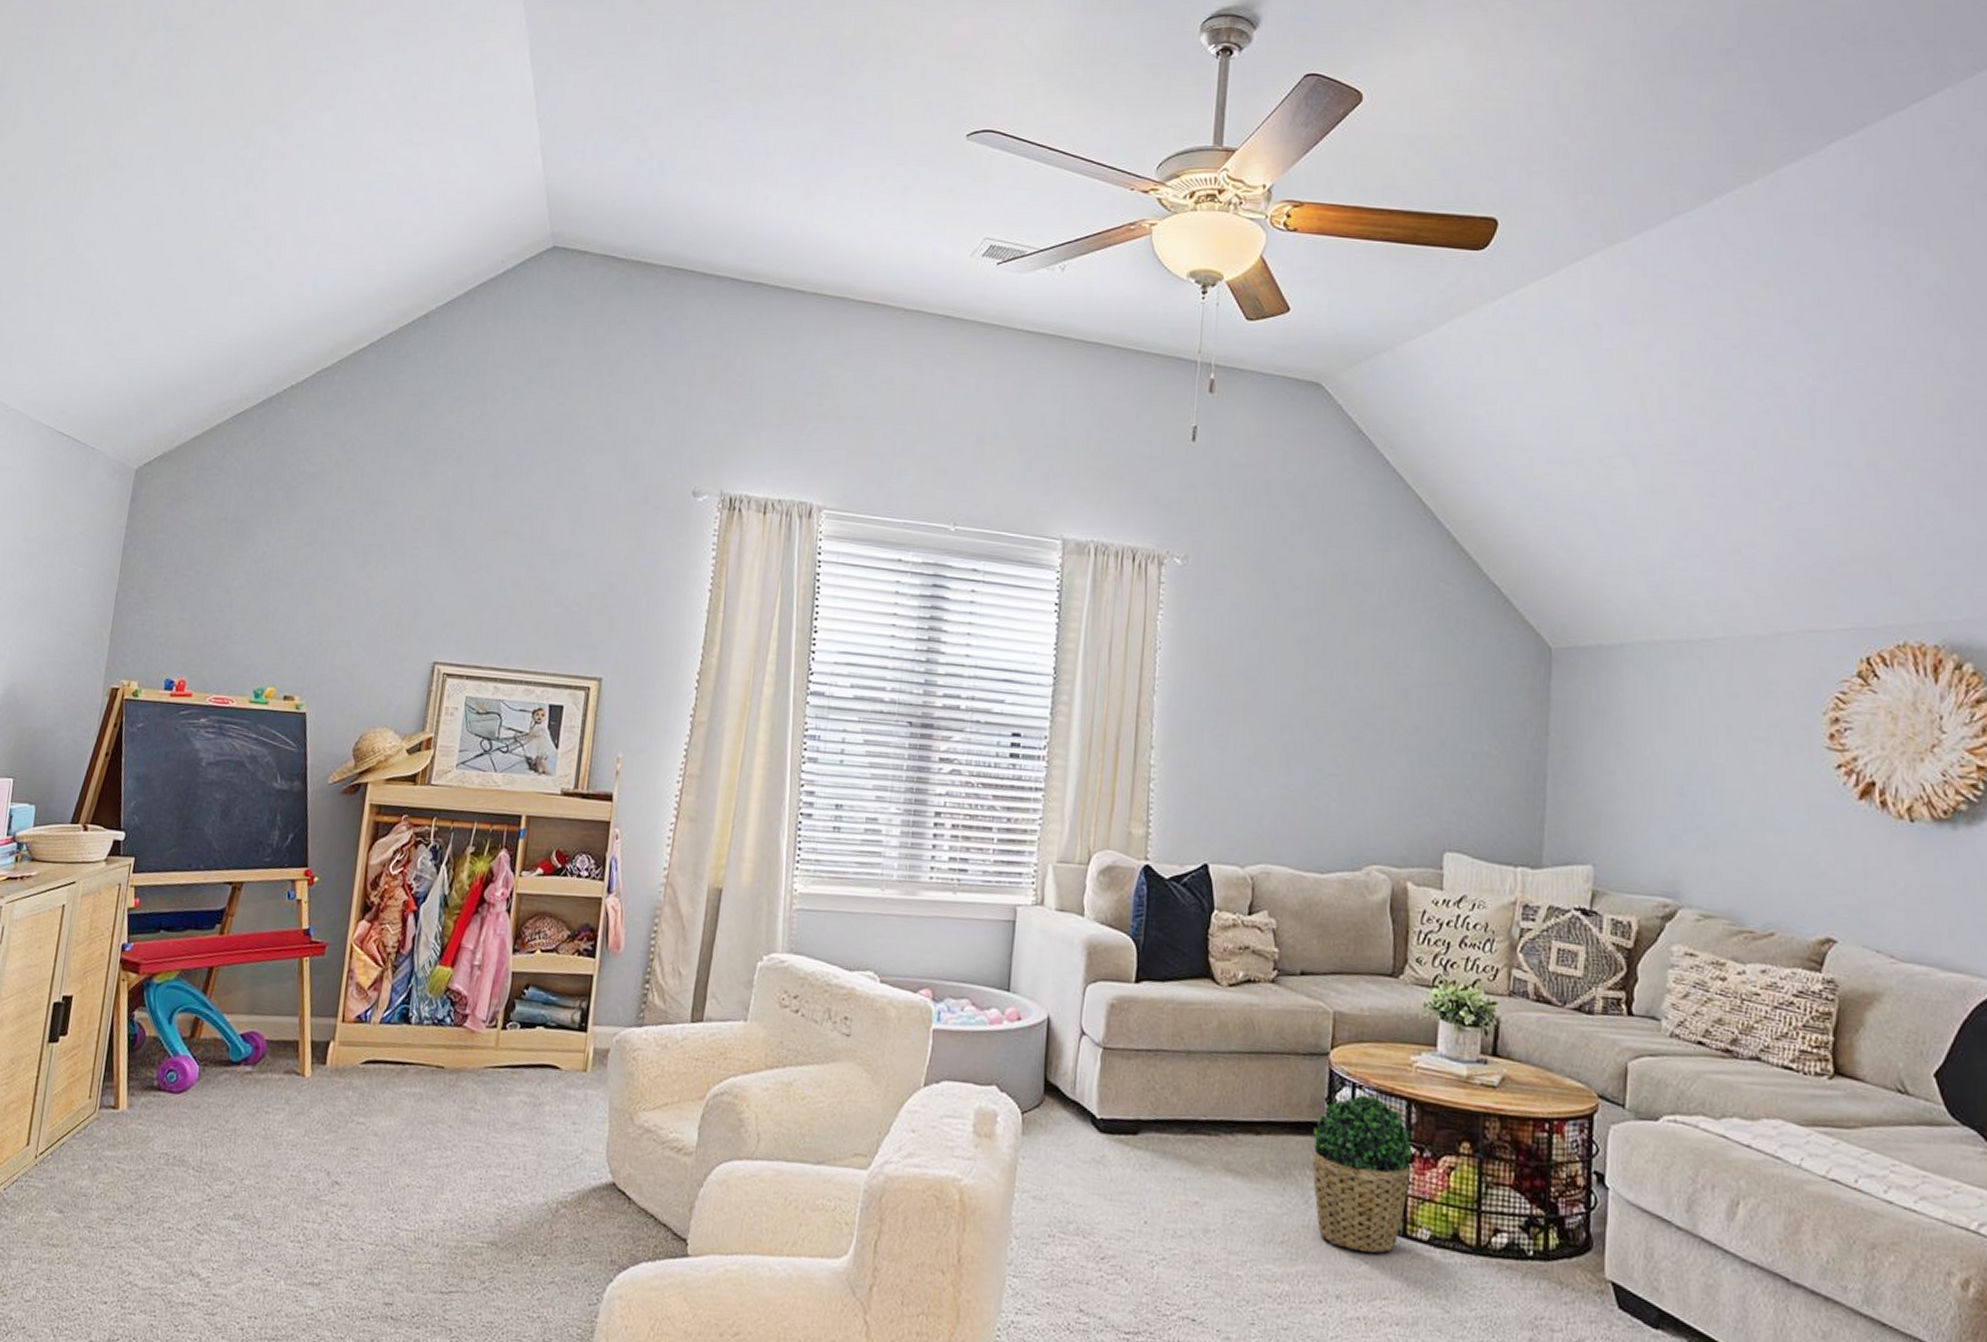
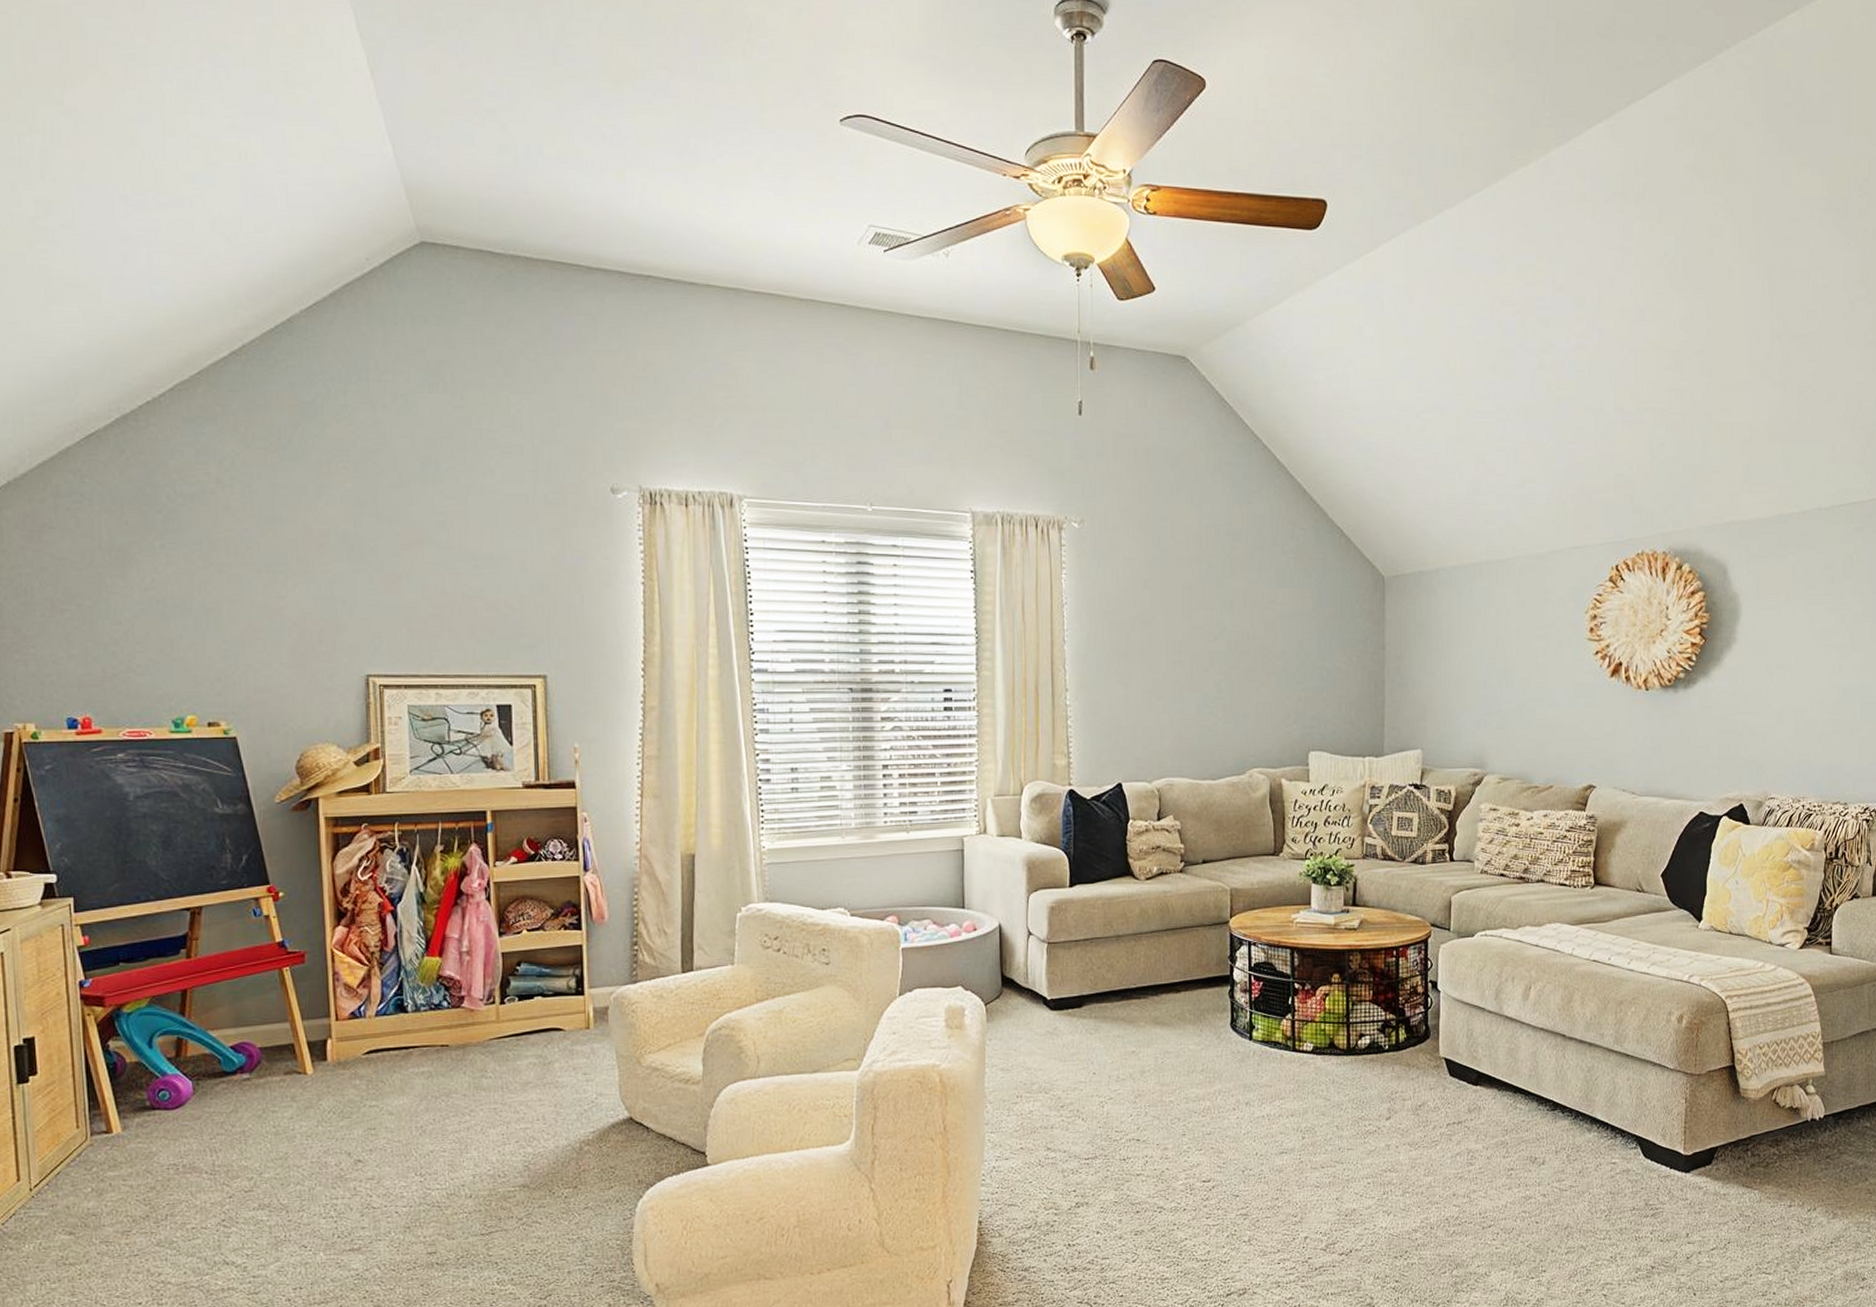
potted plant: present [1312,1095,1412,1253] -> none [1221,950,1297,1067]

